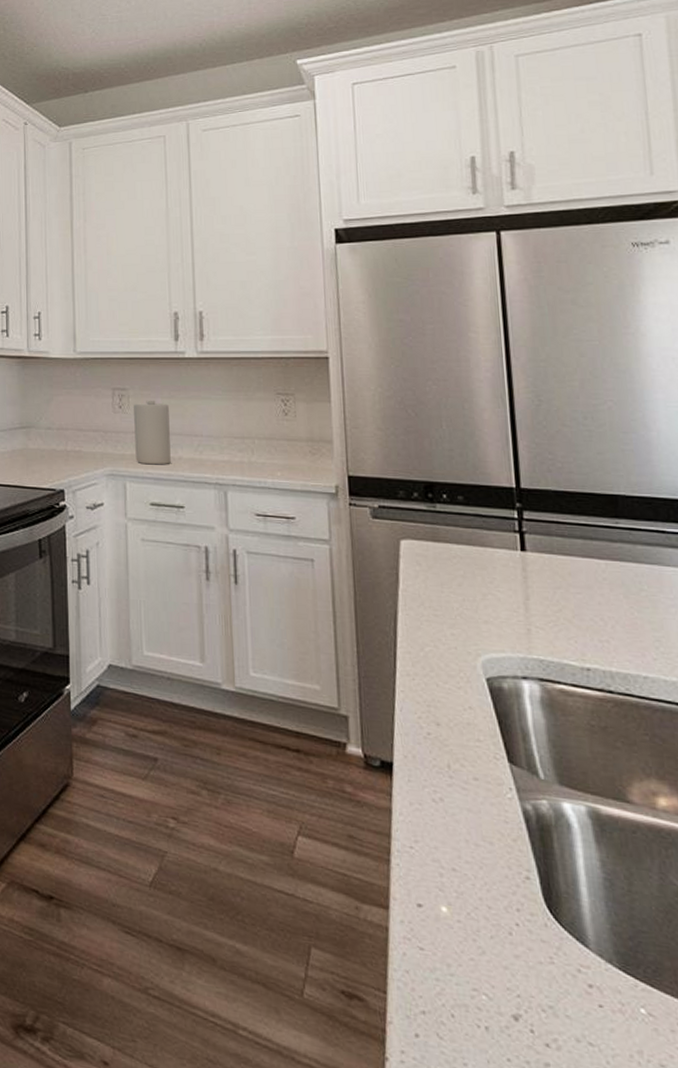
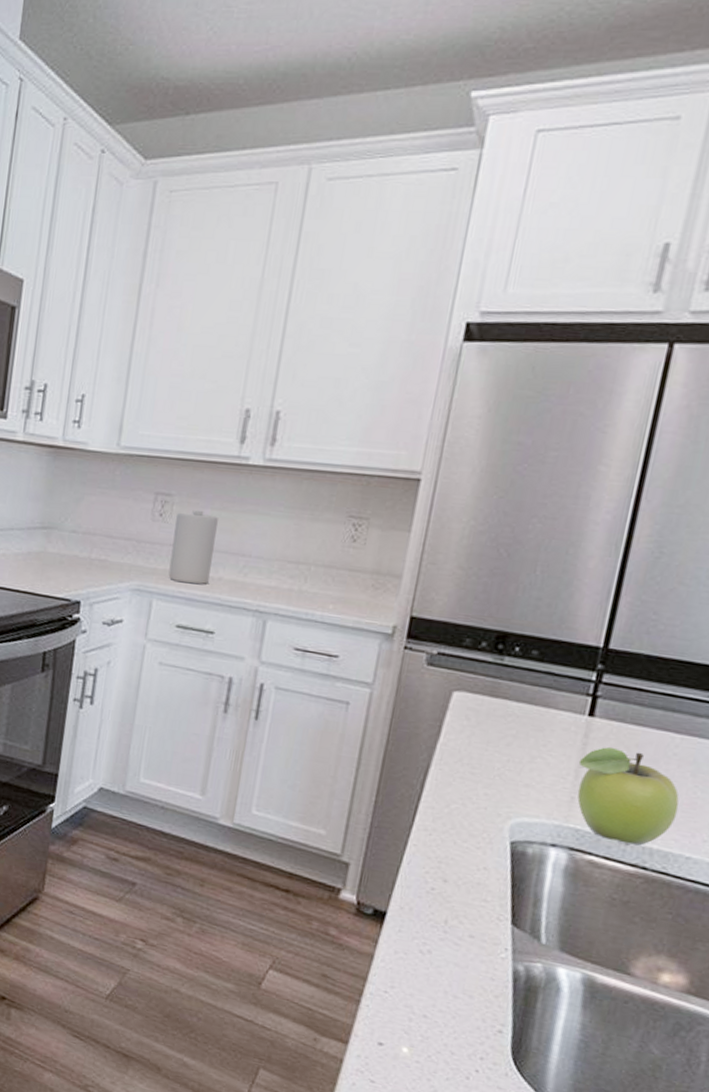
fruit: none [524,578,624,670] -> present [577,747,679,845]

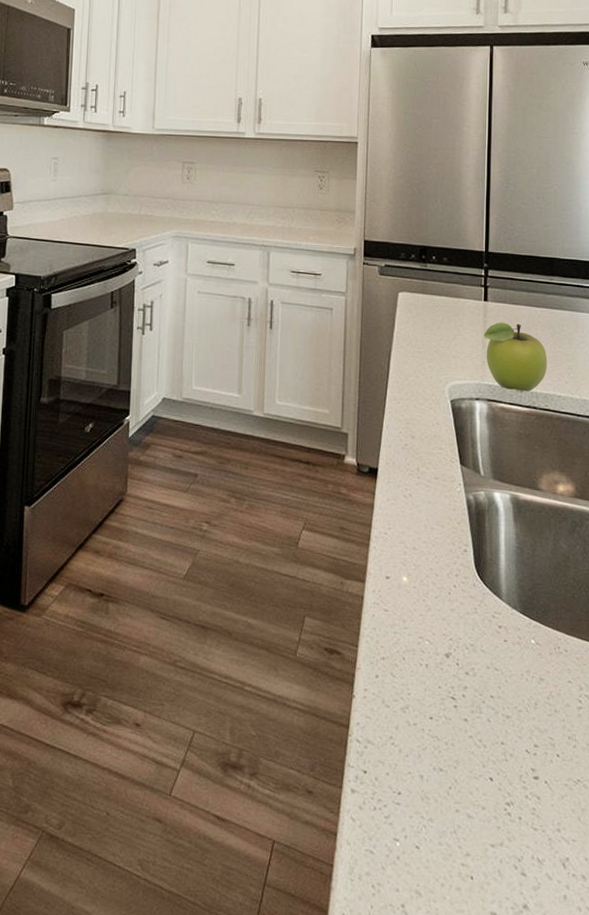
paper towel holder: present [168,509,218,585] -> none [198,173,228,229]

